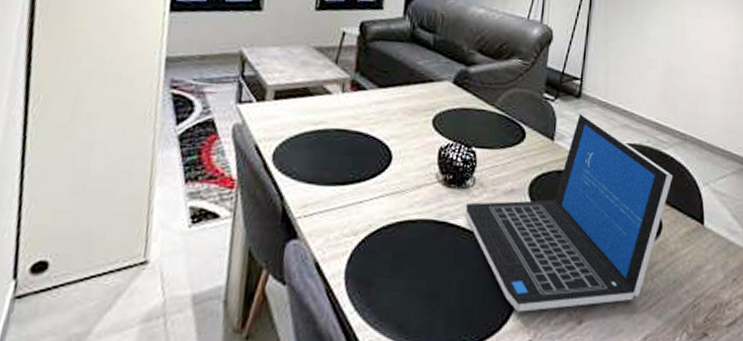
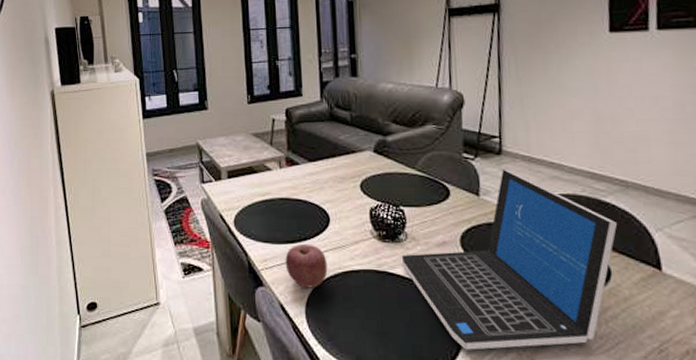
apple: none [329,186,381,242] -> present [285,243,328,288]

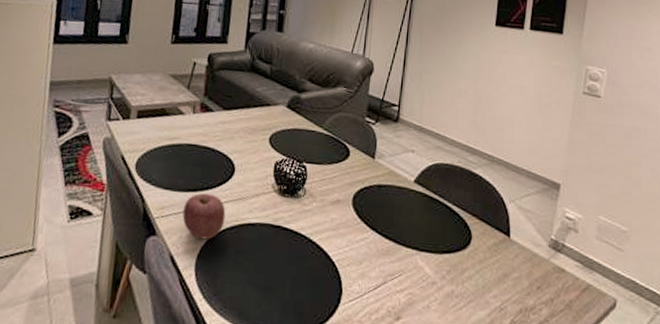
laptop: present [401,168,618,350] -> none [297,135,482,307]

